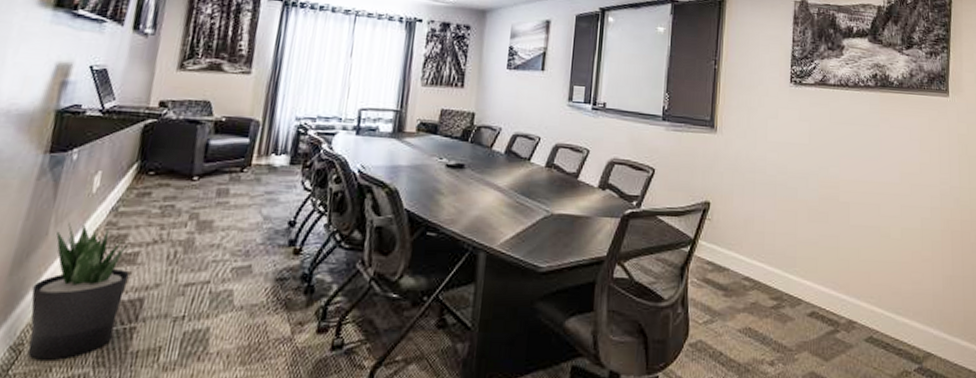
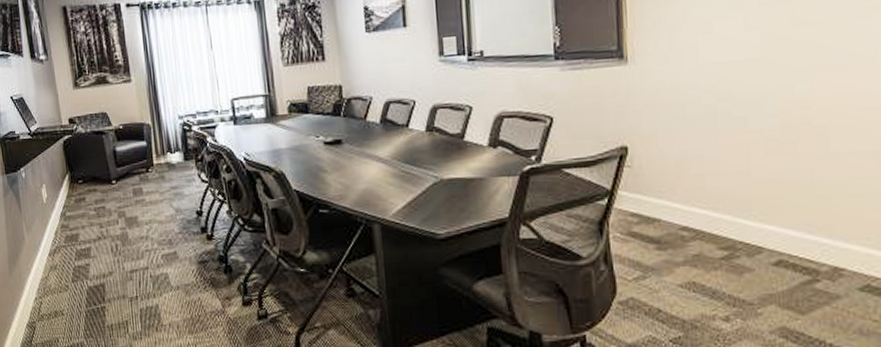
planter: present [27,219,130,360] -> none [27,226,91,333]

